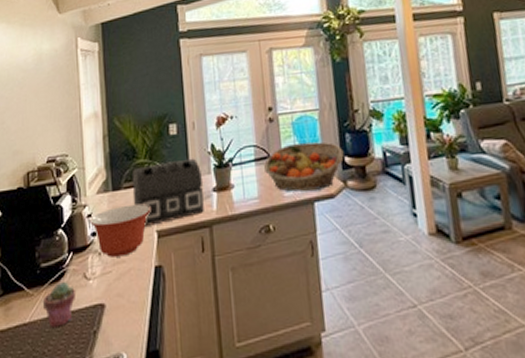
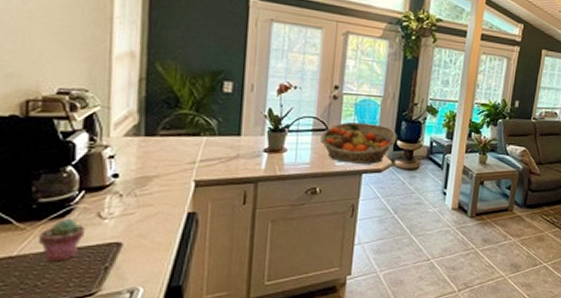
mixing bowl: present [90,204,151,257] -> none [112,152,191,200]
treasure chest: present [132,158,204,226] -> none [169,117,255,175]

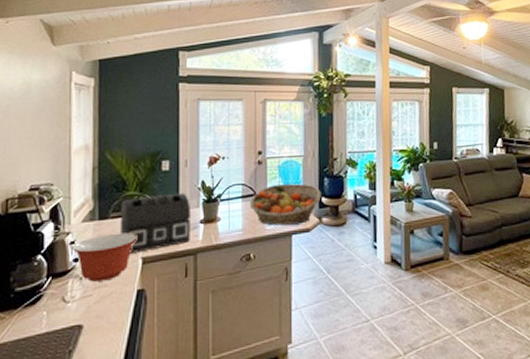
potted succulent: present [39,219,86,262] -> none [16,305,53,348]
mixing bowl: none [112,152,191,200] -> present [73,232,138,282]
treasure chest: none [169,117,255,175] -> present [119,192,192,253]

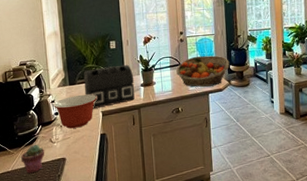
potted succulent: none [16,305,53,348] -> present [21,145,45,173]

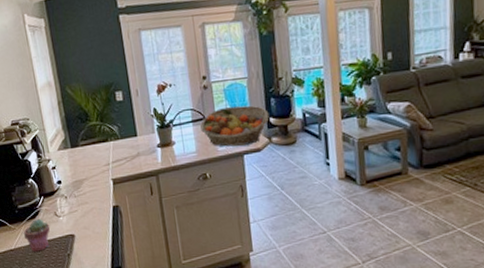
mixing bowl: present [53,94,97,129] -> none [54,158,106,200]
treasure chest: present [83,64,135,109] -> none [86,120,151,176]

